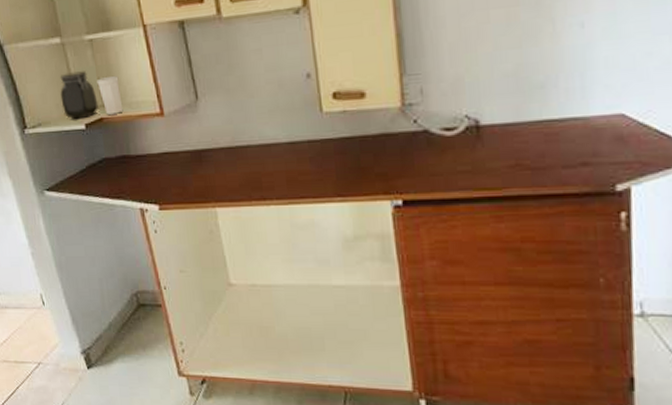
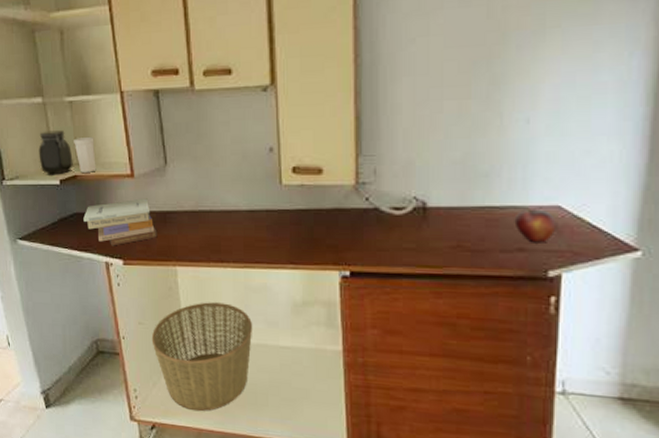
books: none [113,137,194,191] -> present [83,198,158,246]
basket: none [194,243,303,362] -> present [151,302,253,412]
fruit: none [575,119,622,154] -> present [514,209,557,242]

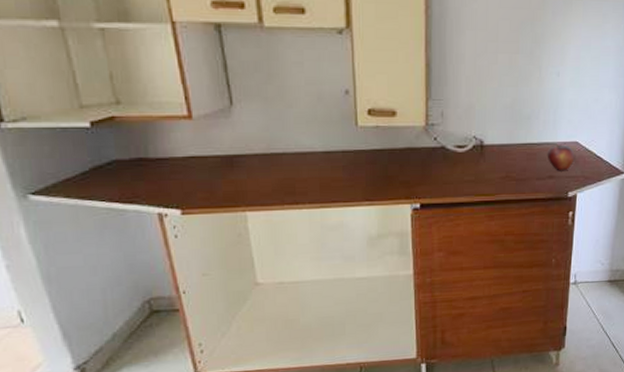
jar: present [38,130,73,175] -> none [56,62,109,116]
cup: present [74,136,96,173] -> none [108,71,142,113]
books: present [83,198,158,246] -> none [126,141,223,195]
basket: present [151,302,253,412] -> none [218,244,330,353]

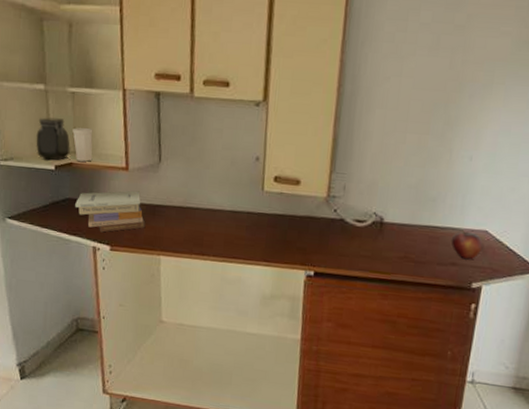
jar: none [56,62,109,116] -> present [36,117,70,161]
cup: none [108,71,142,113] -> present [72,127,93,162]
books: none [126,141,223,195] -> present [75,190,146,233]

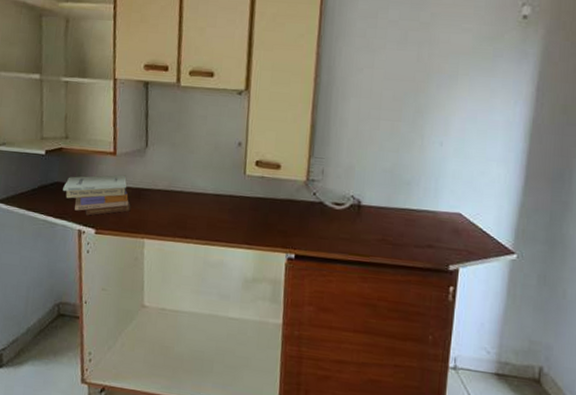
jar: present [36,117,70,161] -> none [28,105,61,146]
cup: present [72,127,93,162] -> none [64,114,84,147]
fruit: present [451,231,483,259] -> none [426,213,458,241]

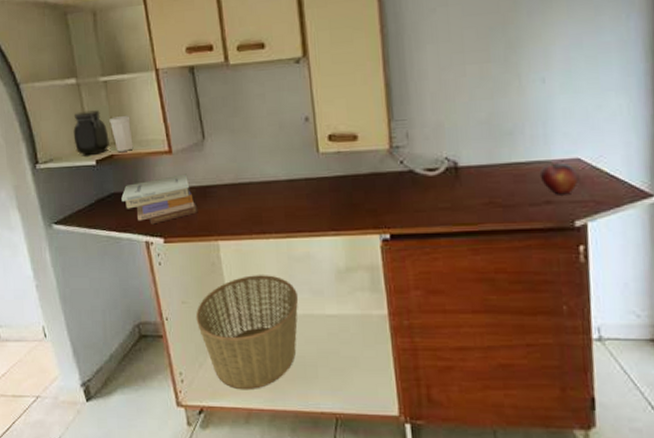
jar: none [28,105,61,146] -> present [73,110,110,156]
cup: none [64,114,84,147] -> present [109,115,133,152]
basket: none [112,273,207,376] -> present [196,275,299,390]
fruit: none [426,213,458,241] -> present [539,163,579,194]

